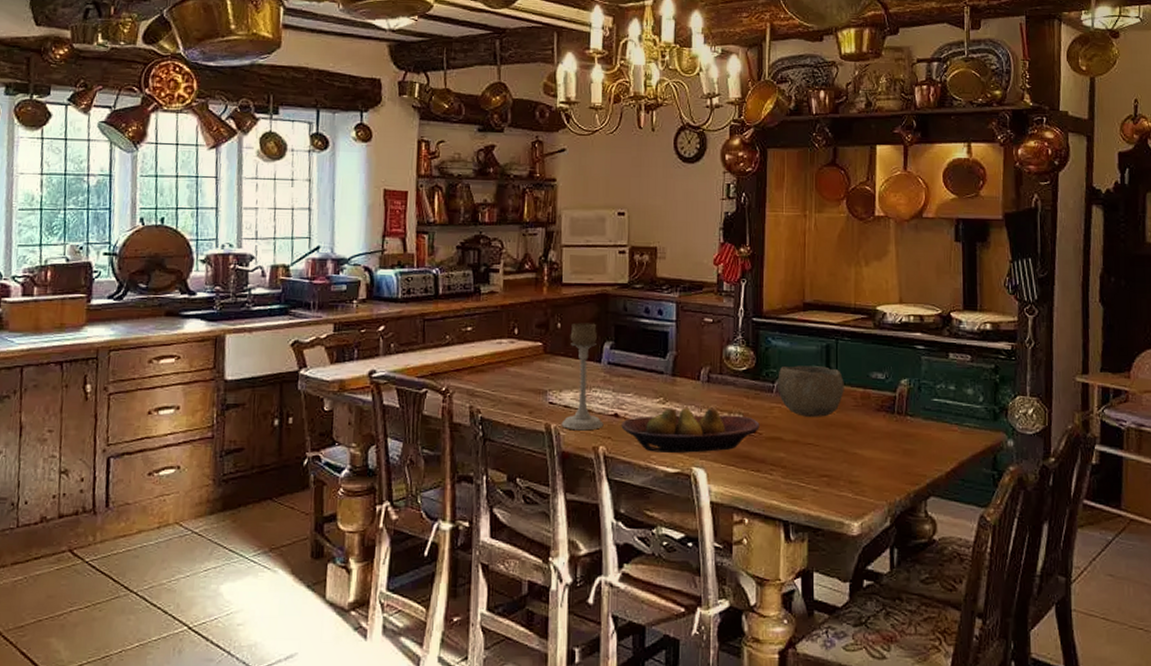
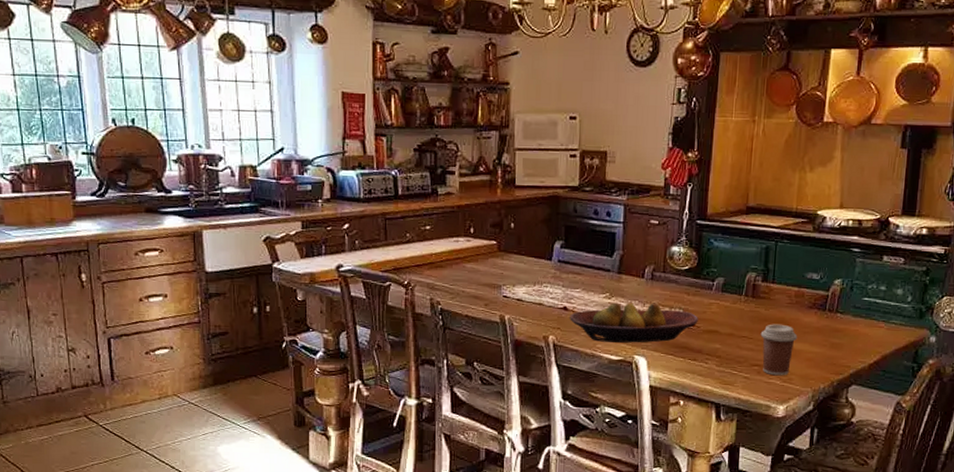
candle holder: present [561,322,604,431] -> none [514,223,553,322]
bowl: present [777,365,844,417] -> none [717,265,781,313]
coffee cup: none [827,429,867,488] -> present [760,324,798,376]

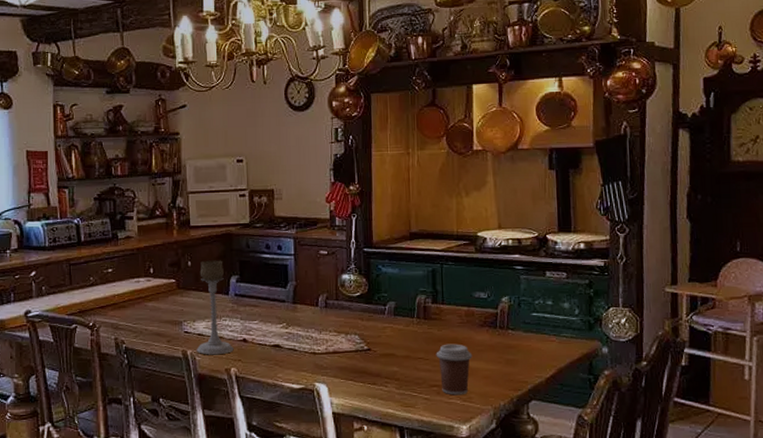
candle holder: none [514,223,553,322] -> present [196,260,234,355]
fruit bowl: present [570,302,698,343] -> none [250,330,374,371]

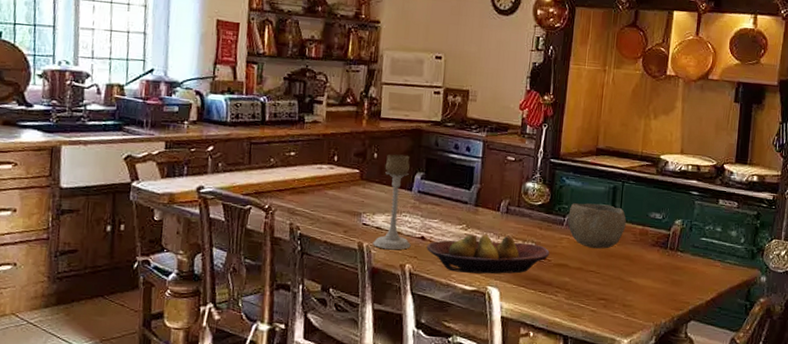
fruit bowl: none [250,330,374,371] -> present [426,234,550,274]
bowl: none [388,289,450,334] -> present [568,203,626,249]
coffee cup: present [436,343,473,395] -> none [607,259,642,310]

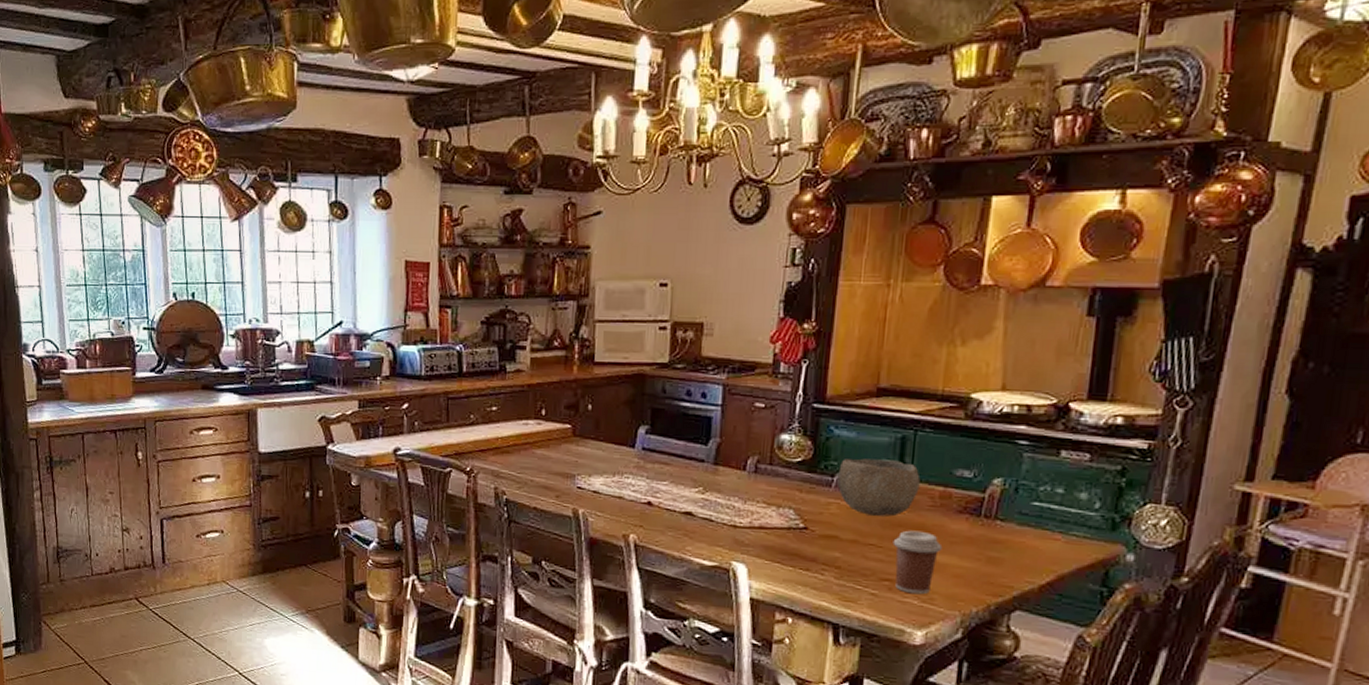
candle holder: present [373,154,411,250] -> none [590,404,635,518]
fruit bowl: present [426,234,550,274] -> none [654,498,813,547]
coffee cup: none [607,259,642,310] -> present [893,530,943,595]

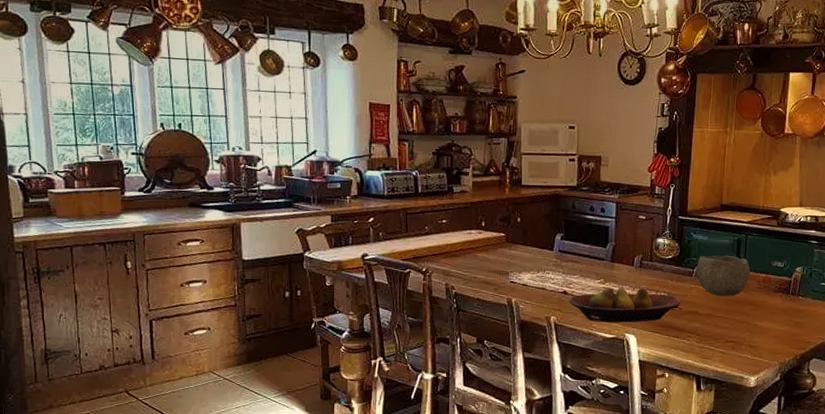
fruit bowl: none [654,498,813,547] -> present [569,287,681,323]
coffee cup: present [893,530,943,595] -> none [734,305,766,351]

